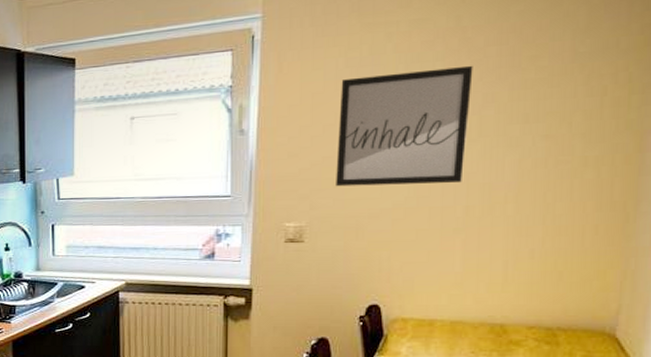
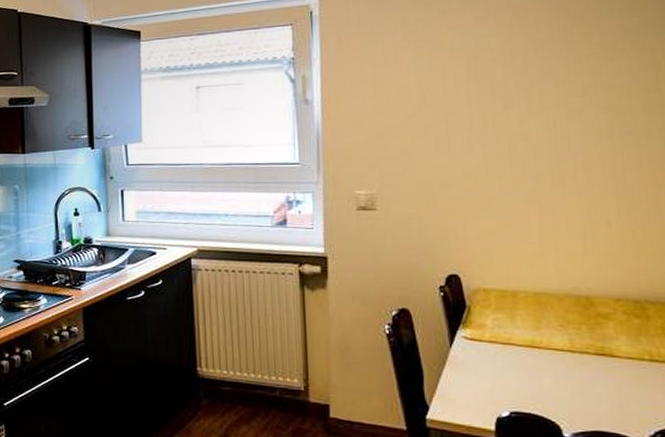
wall art: present [336,65,473,187] -> none [400,41,530,155]

